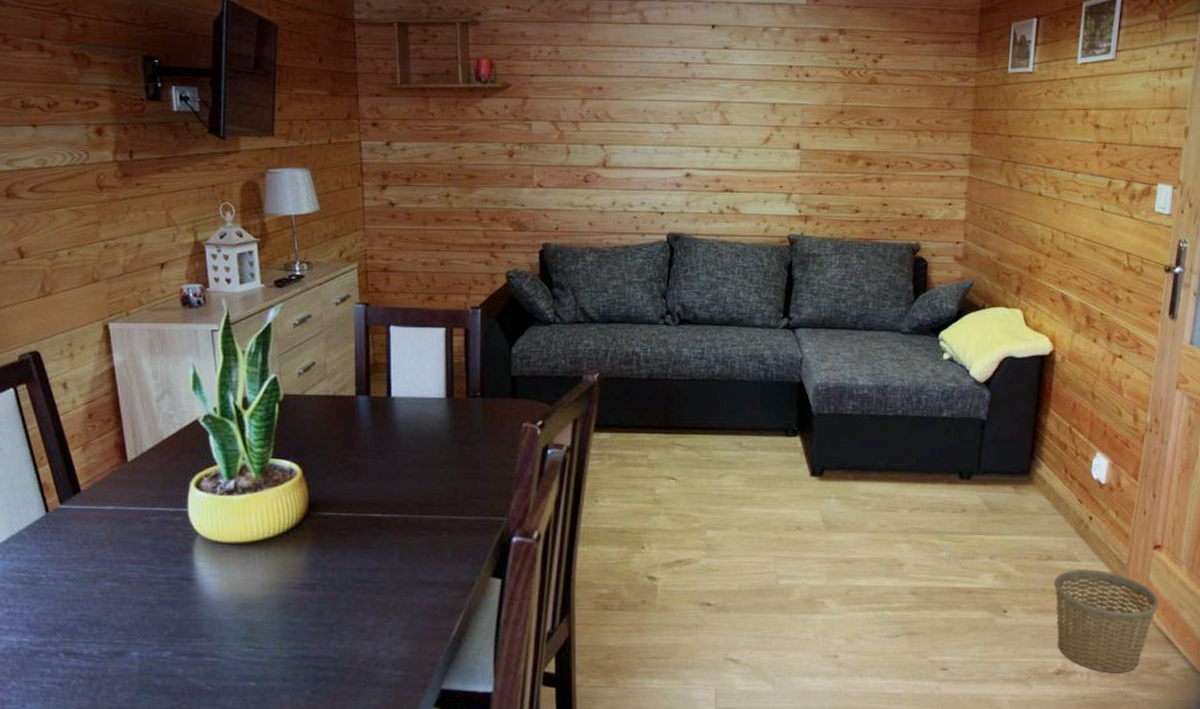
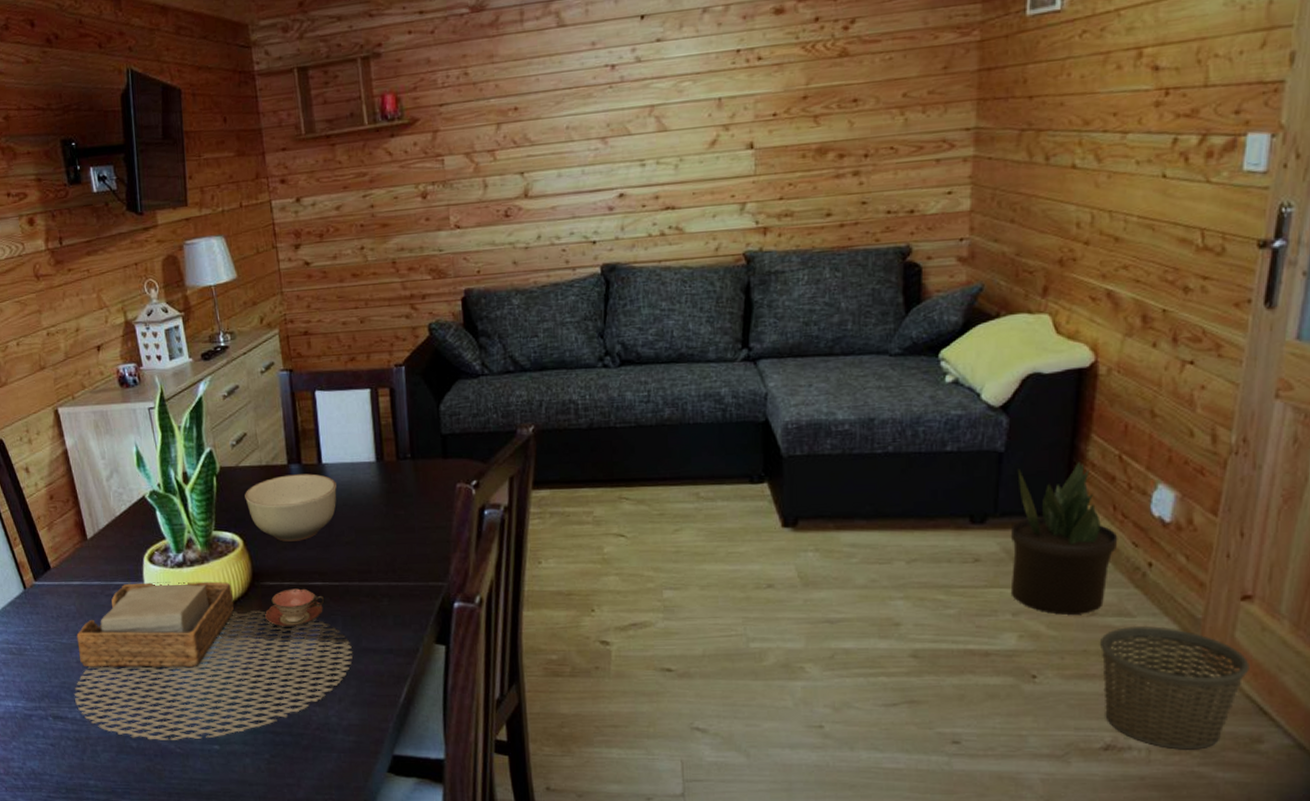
place mat: none [94,540,408,678] -> present [74,609,353,740]
napkin holder: none [103,509,286,600] -> present [76,581,235,668]
bowl: none [308,406,404,472] -> present [244,473,337,542]
teacup: none [319,520,383,560] -> present [265,588,325,628]
planter: none [989,431,1068,559] -> present [1010,461,1118,615]

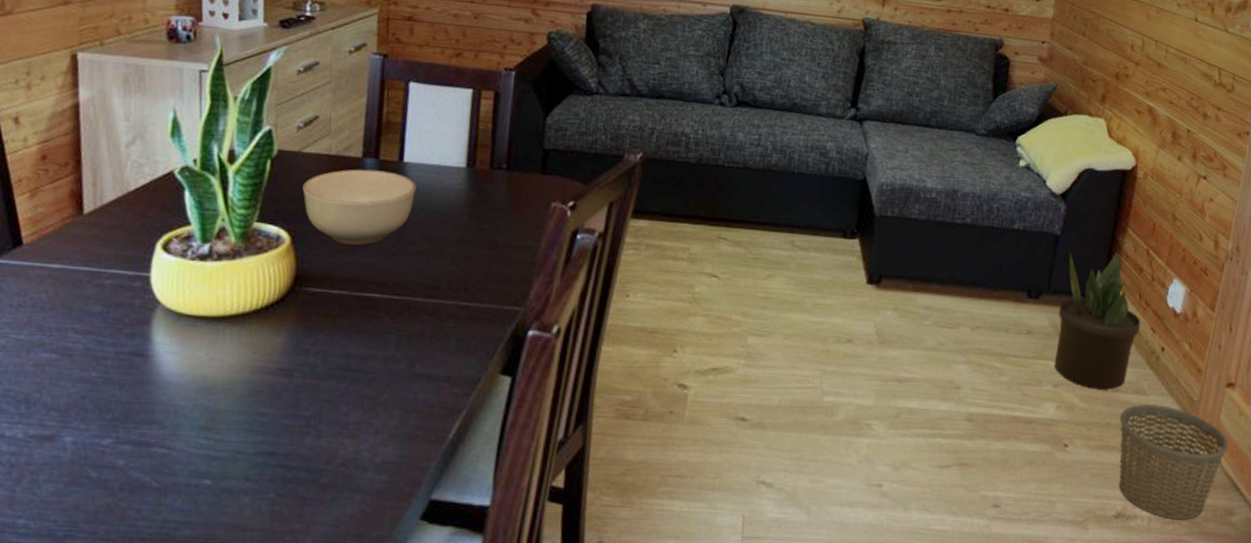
place mat: present [74,609,353,740] -> none [20,318,403,471]
napkin holder: present [76,581,235,668] -> none [39,273,266,383]
teacup: present [265,588,325,628] -> none [302,298,380,344]

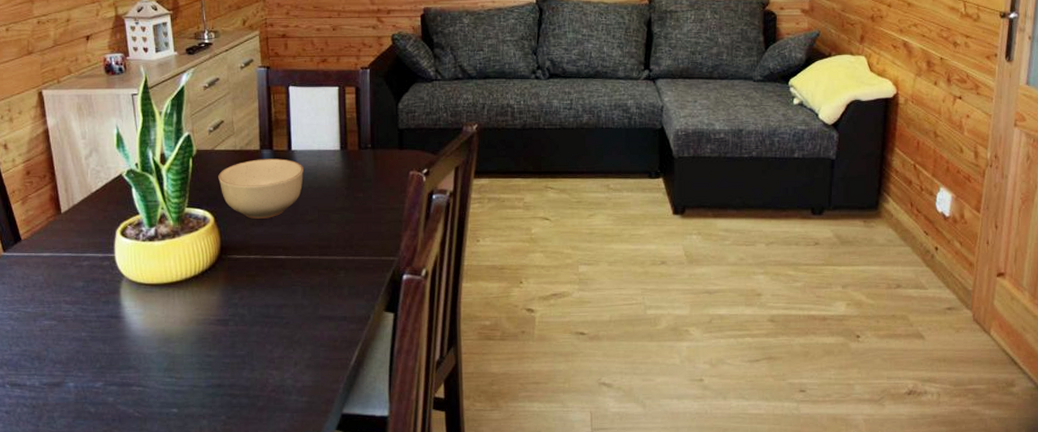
planter: present [1054,251,1141,390] -> none [840,168,915,287]
basket: present [1119,403,1229,520] -> none [903,296,1004,393]

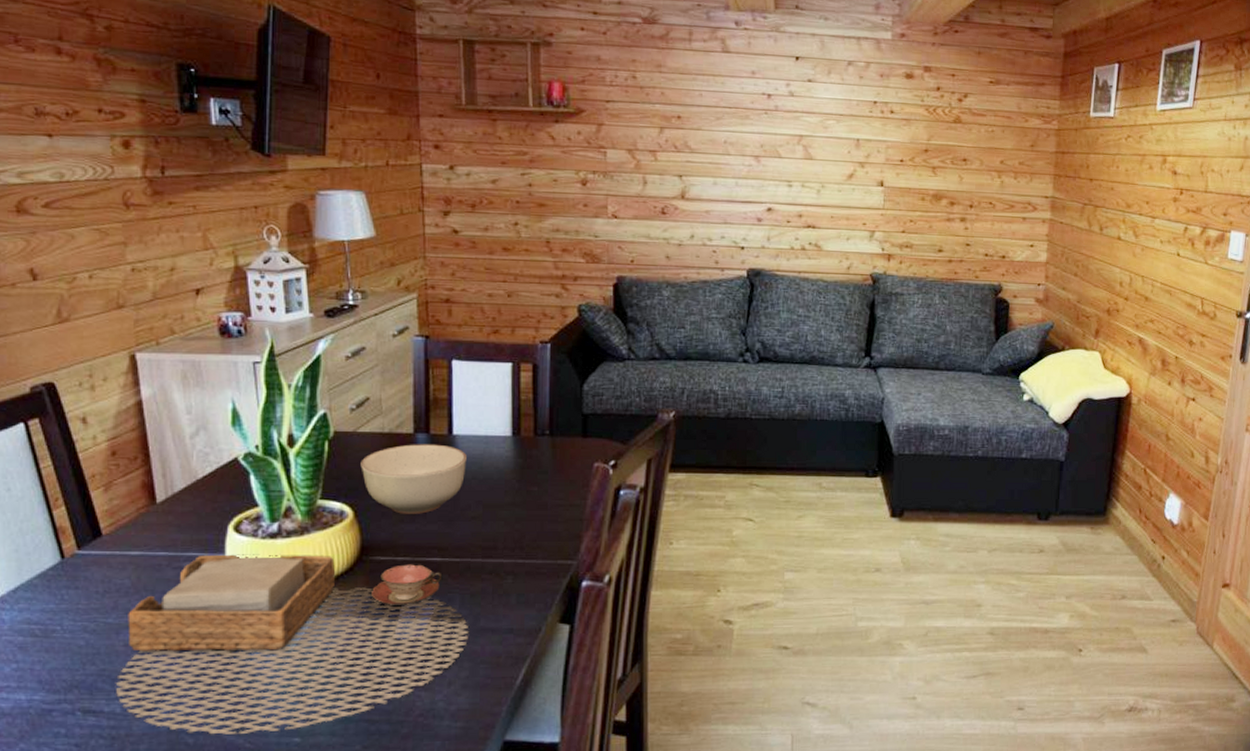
place mat: none [35,280,311,405] -> present [116,586,469,735]
napkin holder: none [42,254,202,336] -> present [128,554,336,652]
teacup: none [230,261,287,298] -> present [372,564,443,606]

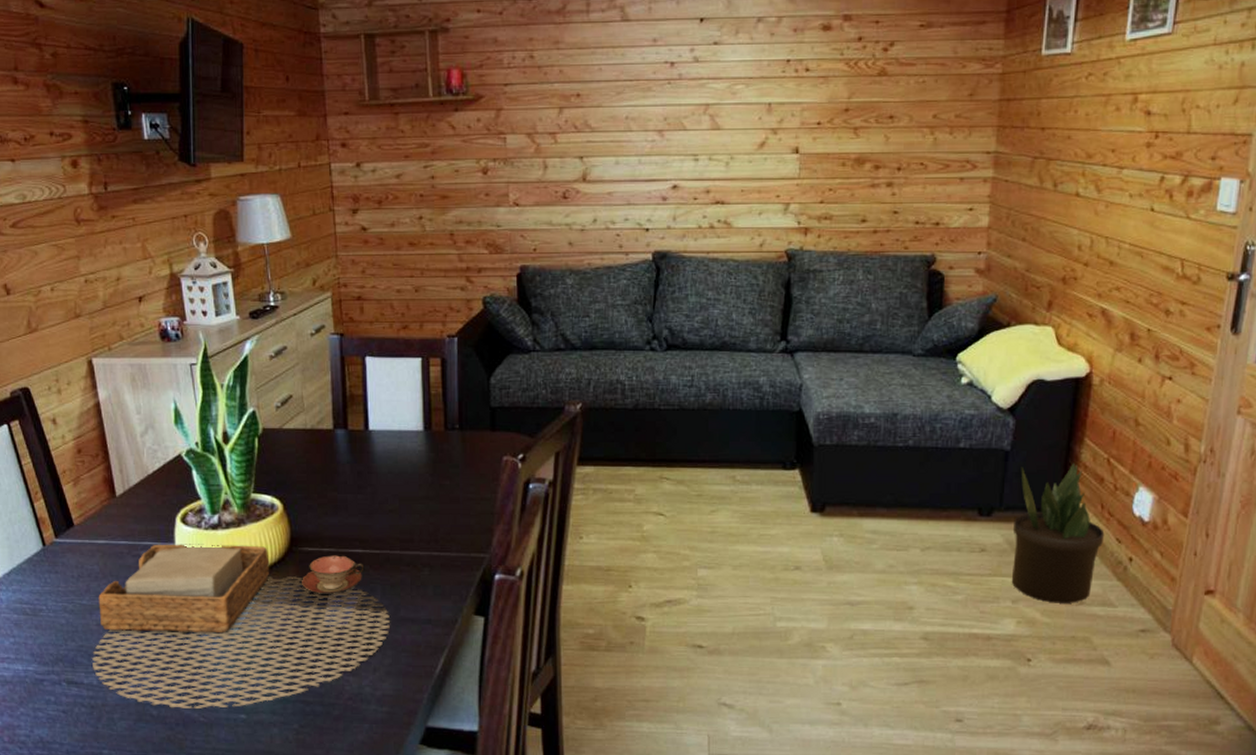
bowl: present [360,444,467,514] -> none [287,439,382,507]
planter: none [1065,472,1142,598] -> present [1011,463,1105,603]

